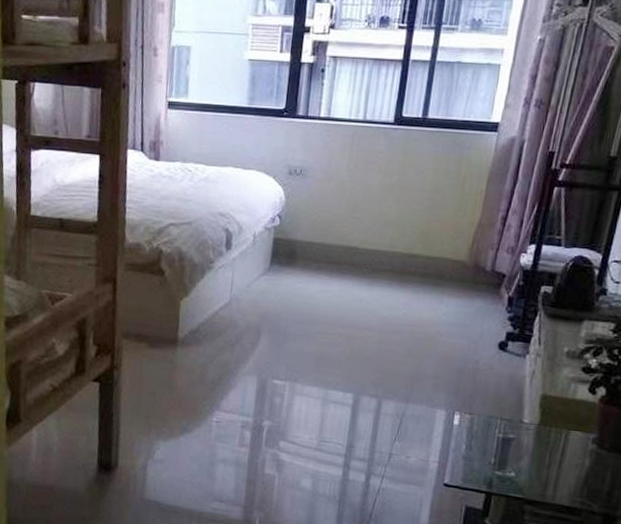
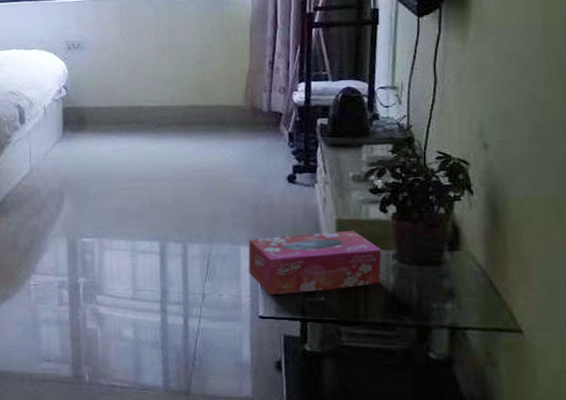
tissue box: none [441,403,583,467] -> present [248,230,382,296]

